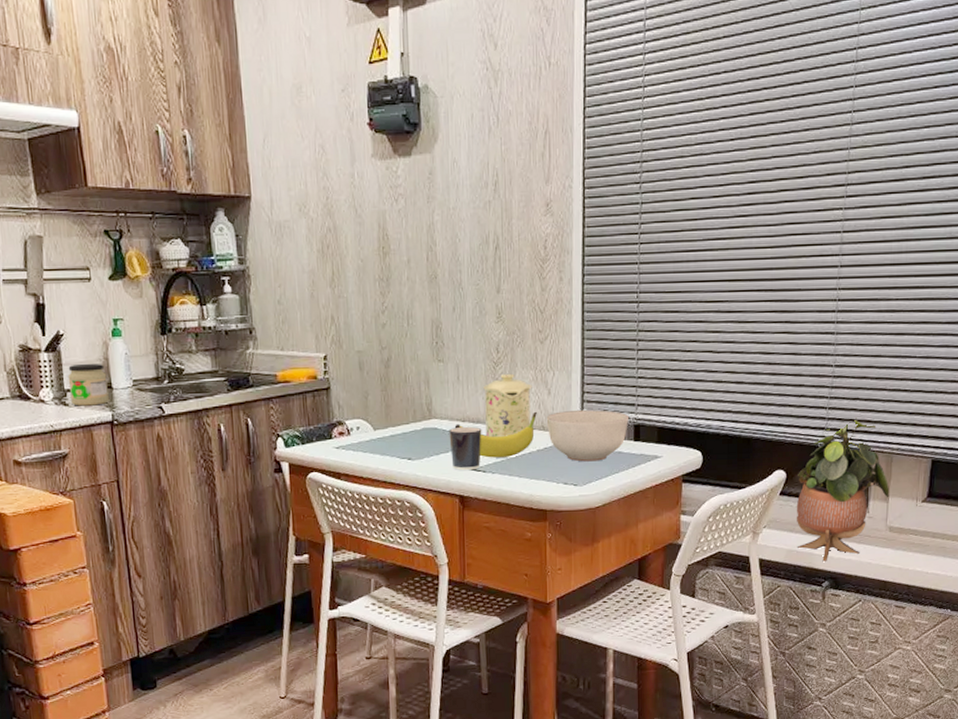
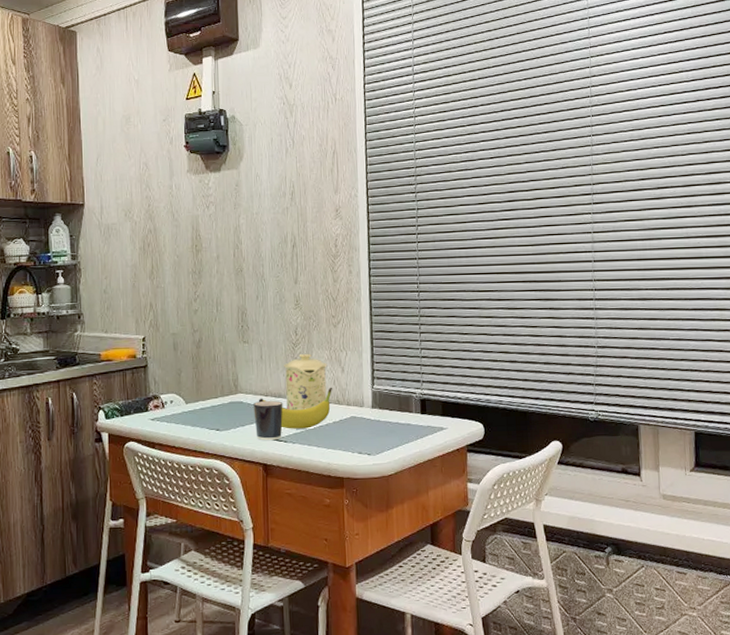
bowl: present [546,410,630,462] -> none [341,386,416,433]
potted plant: present [796,418,890,562] -> none [573,393,660,528]

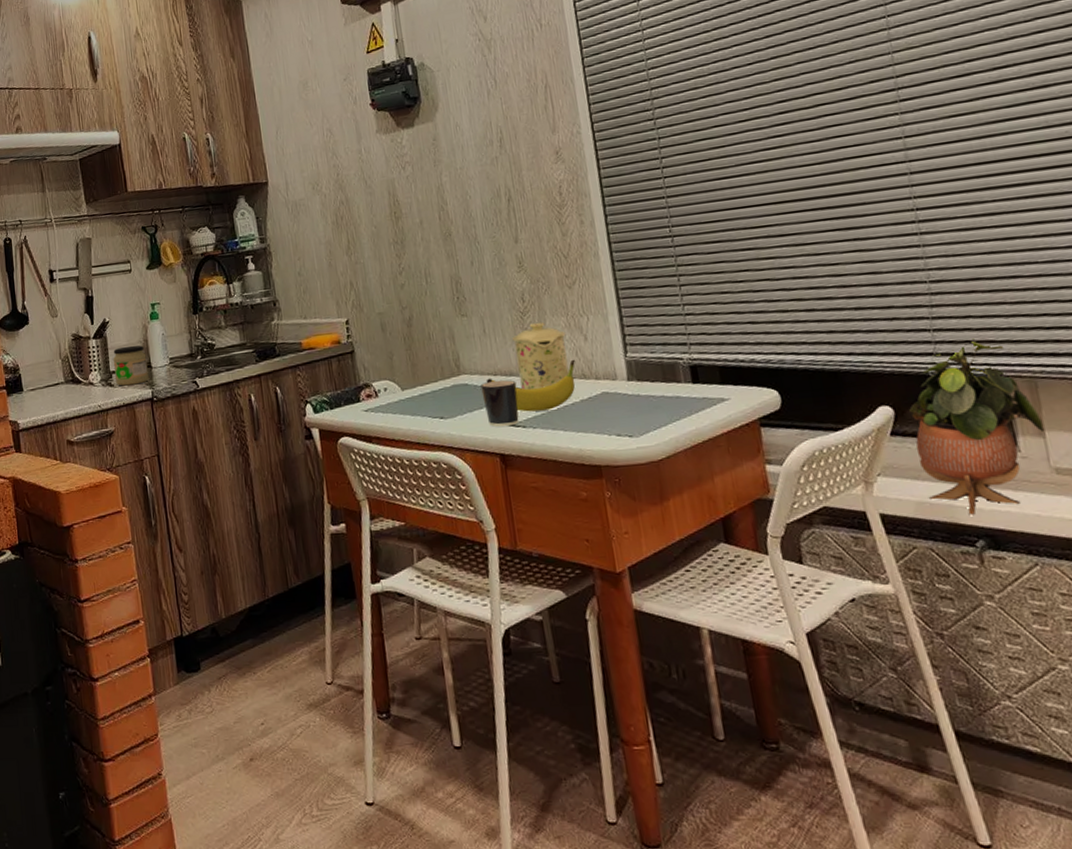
potted plant: none [573,393,660,528] -> present [909,338,1045,515]

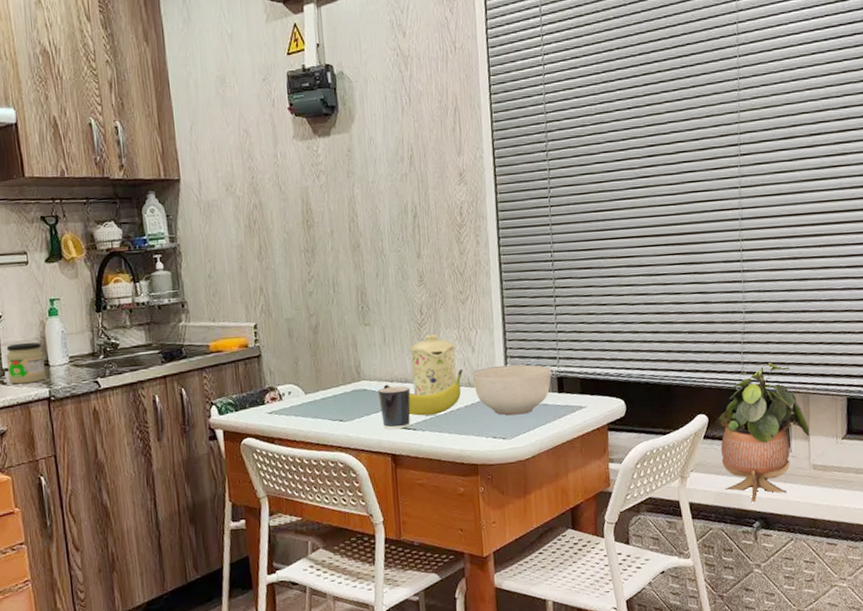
bowl: none [586,352,683,410] -> present [471,364,552,416]

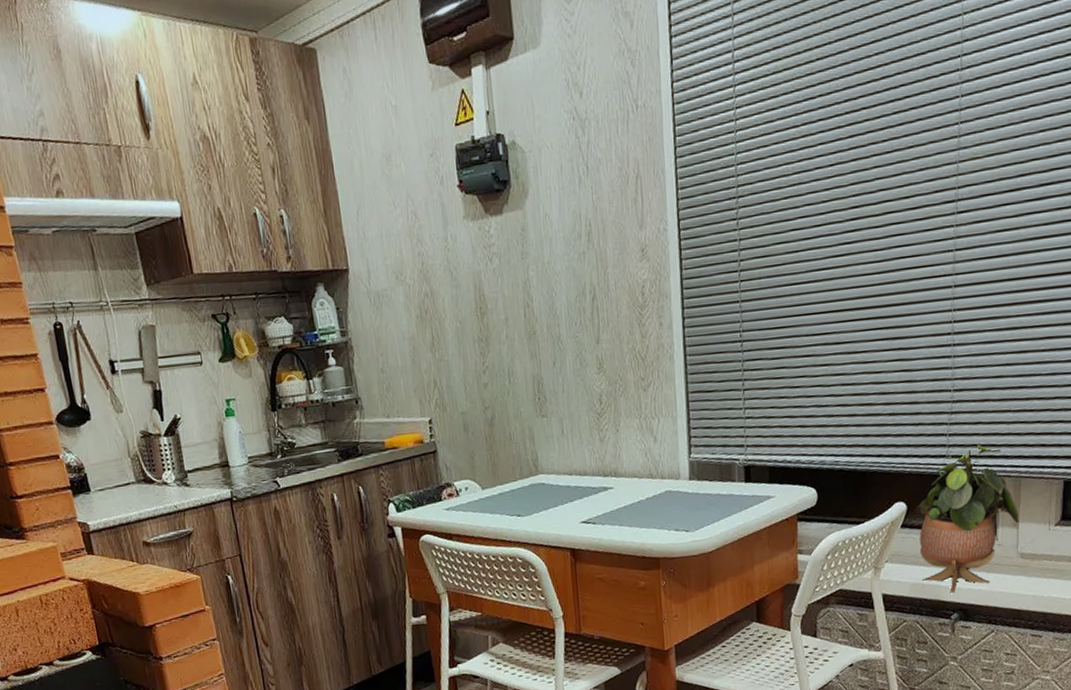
jar: present [5,342,46,385] -> none [187,443,227,486]
mug: present [378,386,411,430] -> none [556,479,590,524]
fruit: present [383,368,463,416] -> none [561,459,644,510]
mug: present [409,333,457,396] -> none [588,423,638,489]
bowl: present [471,364,552,416] -> none [653,453,739,507]

